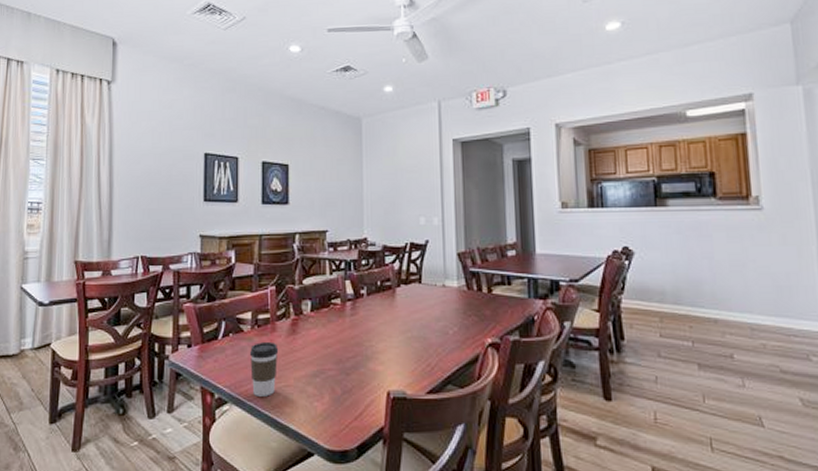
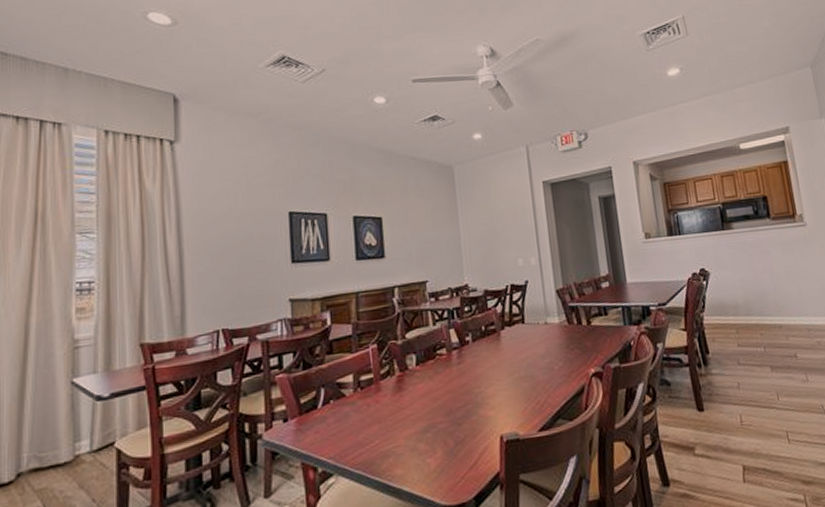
coffee cup: present [249,341,279,397] -> none [353,402,386,463]

